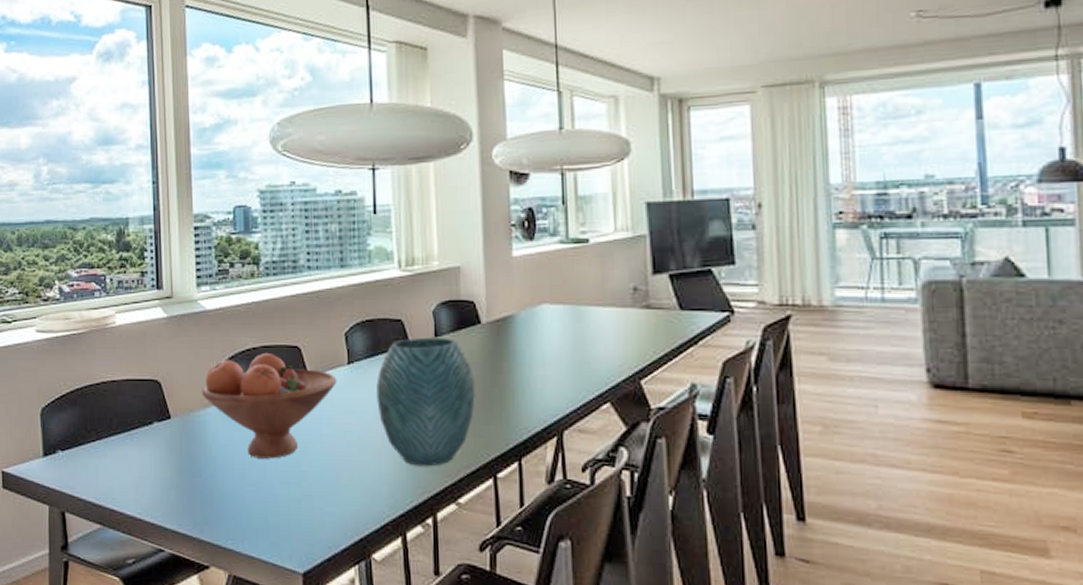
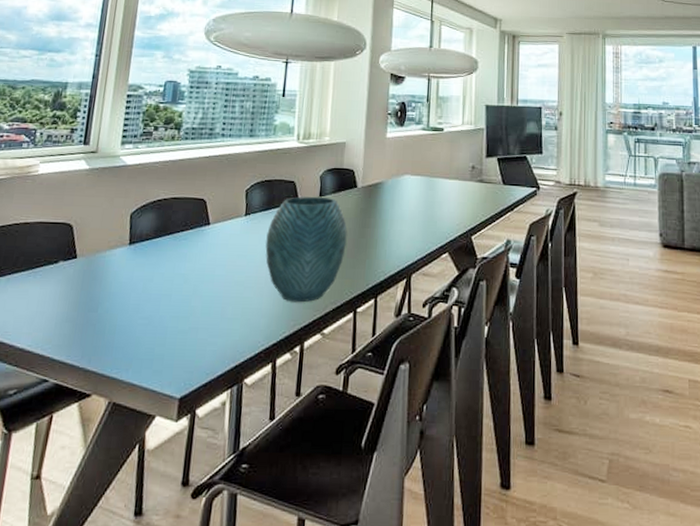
fruit bowl: present [201,352,337,459] -> none [110,203,234,295]

